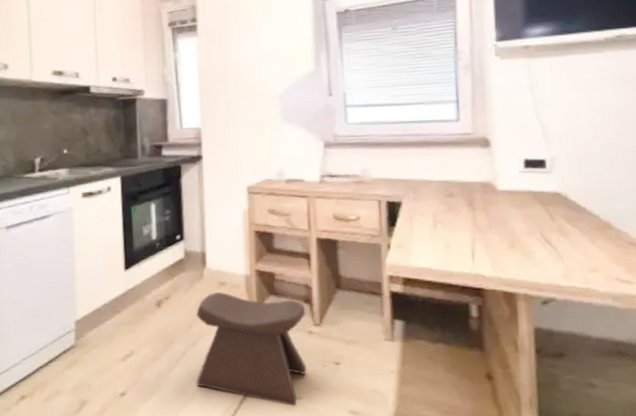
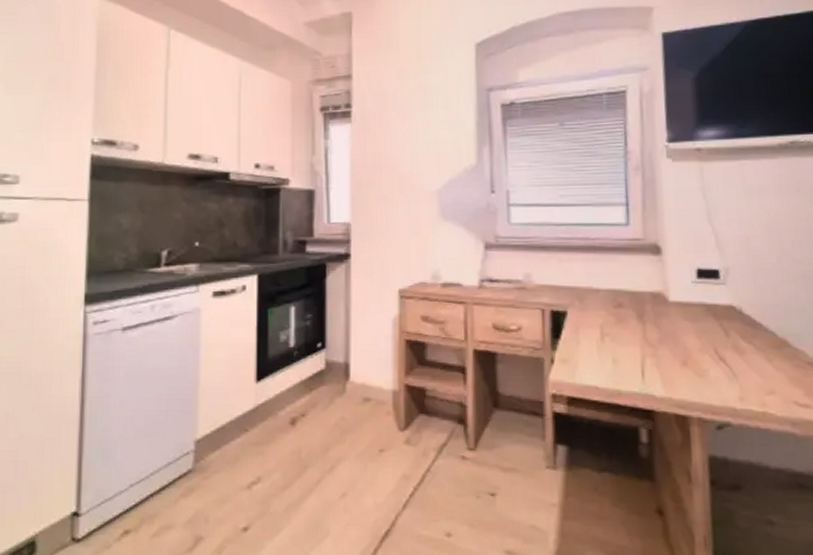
stool: present [195,291,307,406] -> none [331,408,460,544]

